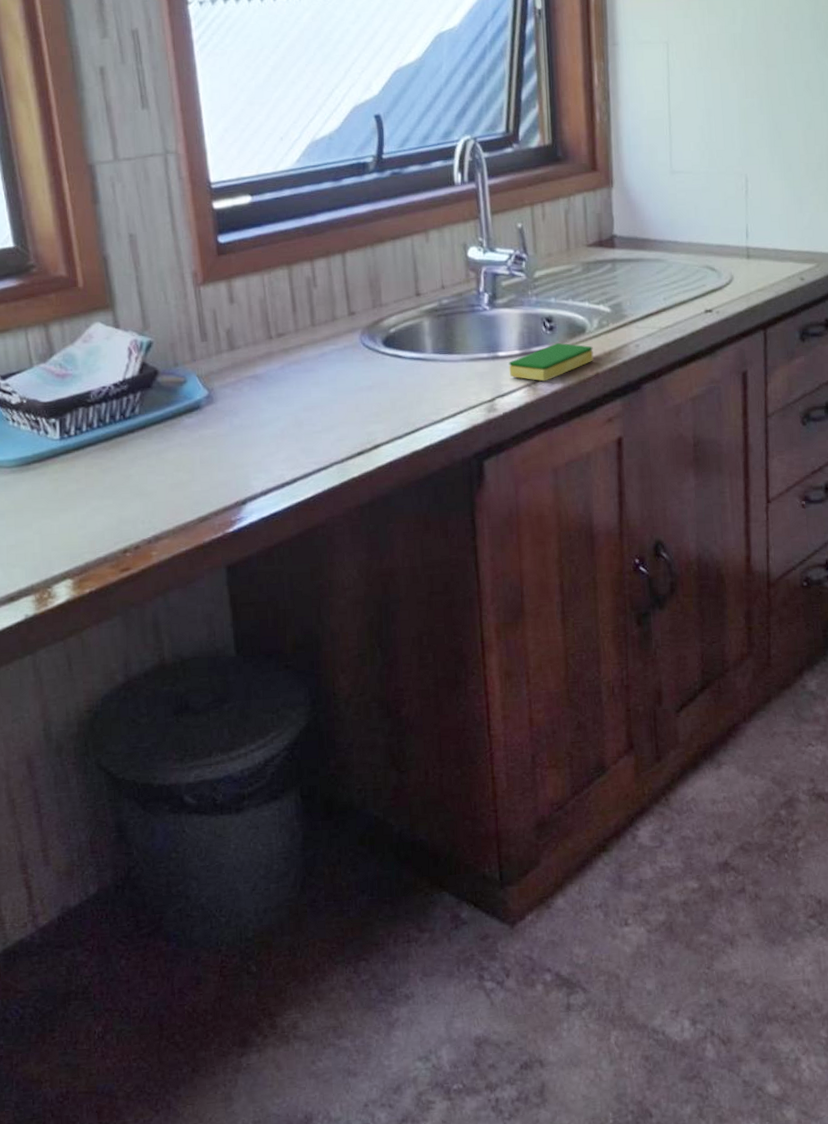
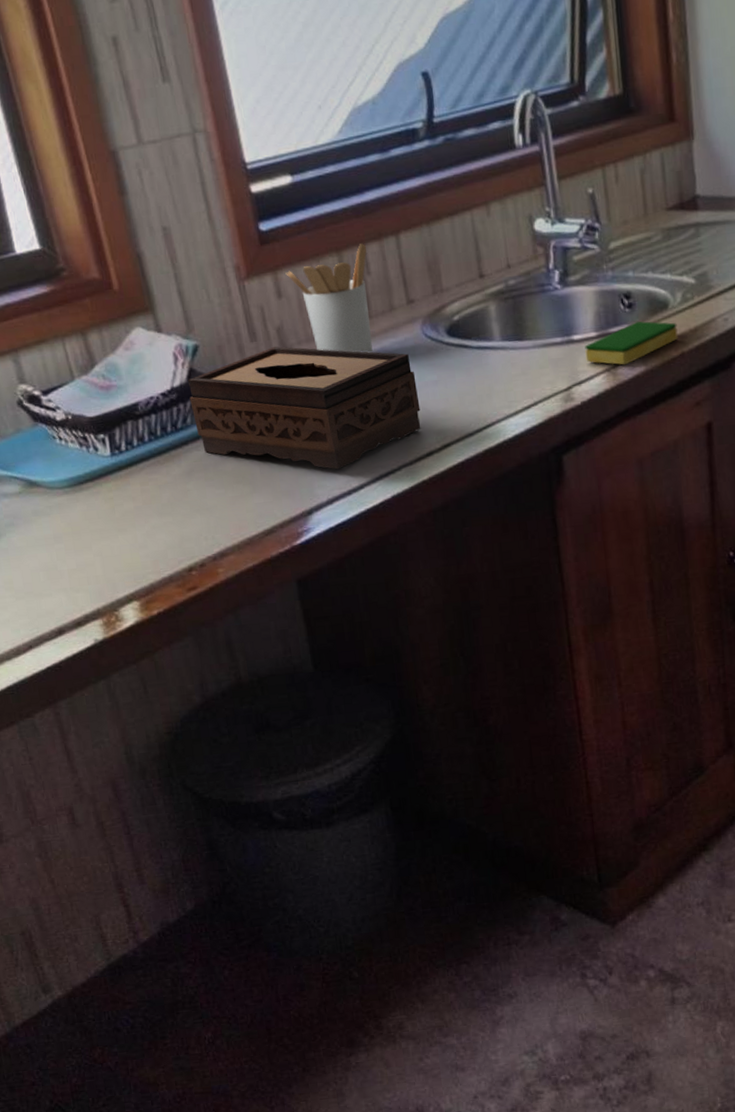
tissue box: none [140,347,355,464] -> present [188,346,421,470]
utensil holder: none [239,259,314,357] -> present [285,243,373,353]

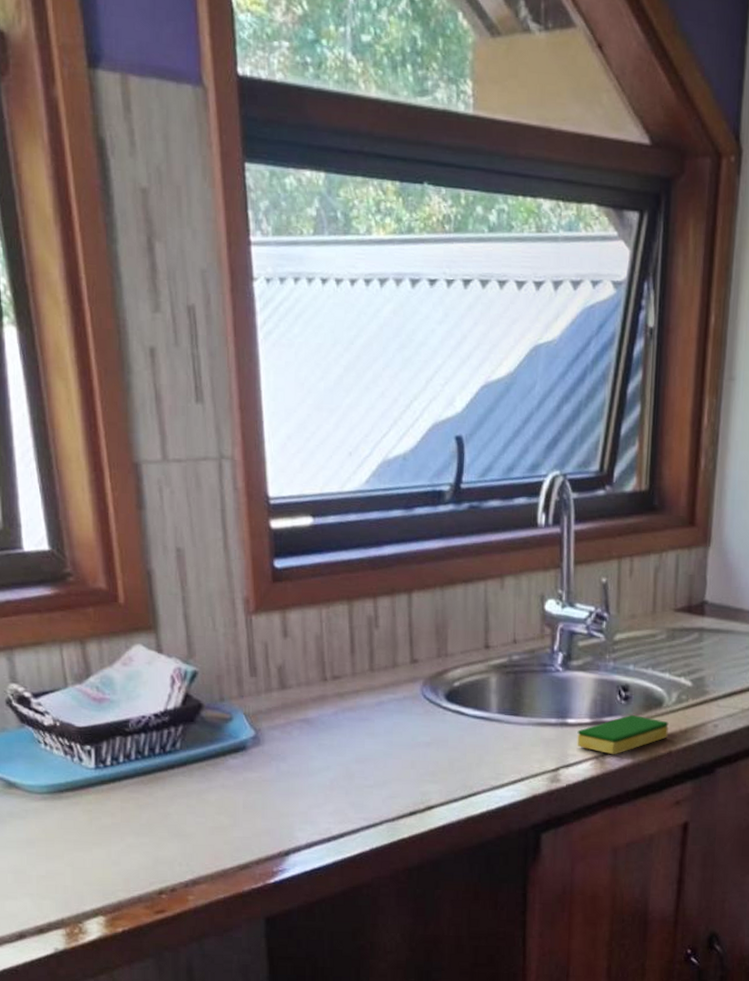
tissue box: present [188,346,421,470] -> none [182,685,410,816]
utensil holder: present [285,243,373,353] -> none [294,596,377,705]

